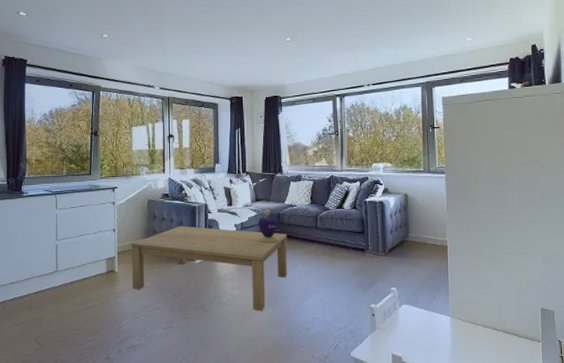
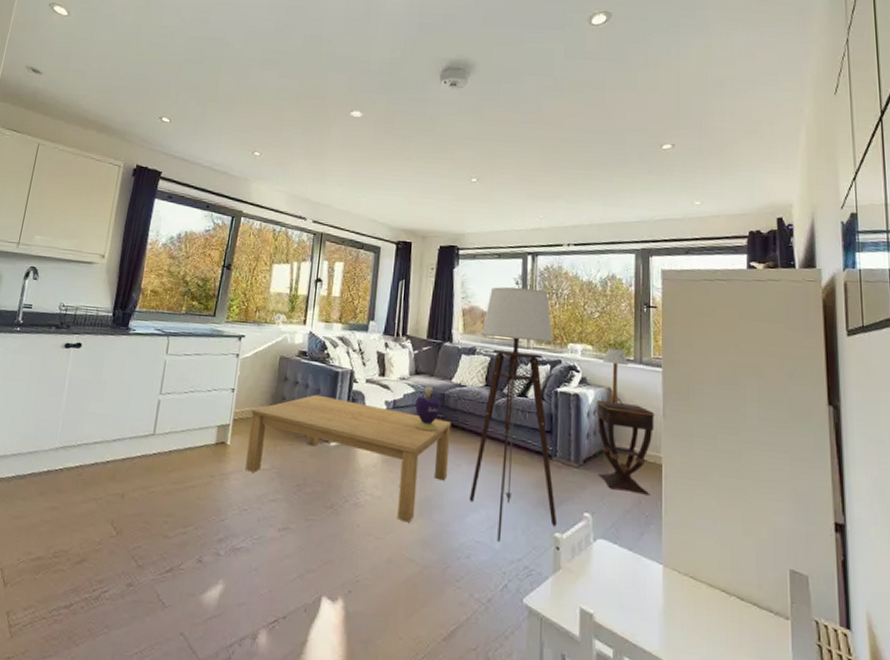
floor lamp: none [304,124,372,316] -> present [470,286,558,542]
side table: none [397,203,441,269] -> present [596,399,655,495]
table lamp: none [399,162,420,207] -> present [602,346,629,406]

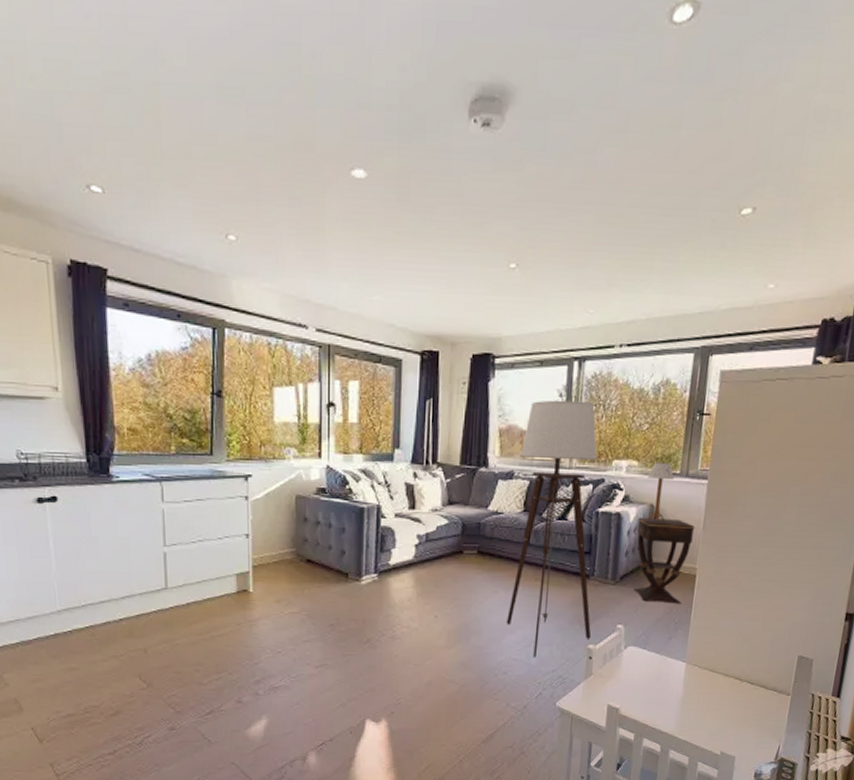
coffee table: present [245,394,451,523] -> none [271,533,488,649]
decorative container: present [414,386,441,432] -> none [448,516,477,562]

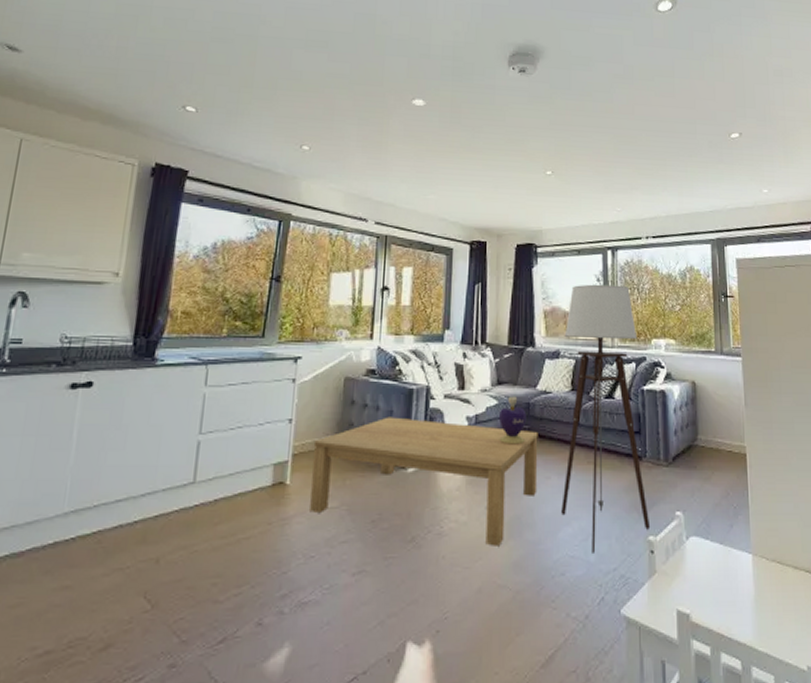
coffee table: none [271,533,488,649] -> present [310,417,538,546]
decorative container: none [448,516,477,562] -> present [498,396,527,445]
side table: present [633,517,695,604] -> none [682,394,738,486]
table lamp: present [647,460,675,522] -> none [685,339,711,399]

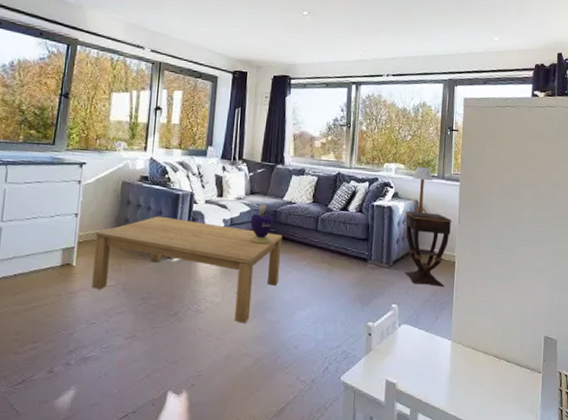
floor lamp: present [561,284,651,553] -> none [298,113,372,333]
side table: none [682,394,738,486] -> present [404,210,452,287]
table lamp: none [685,339,711,399] -> present [412,165,434,215]

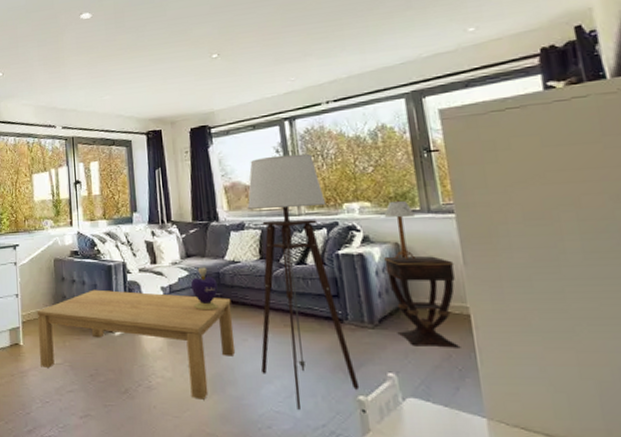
floor lamp: none [298,113,372,333] -> present [247,153,360,410]

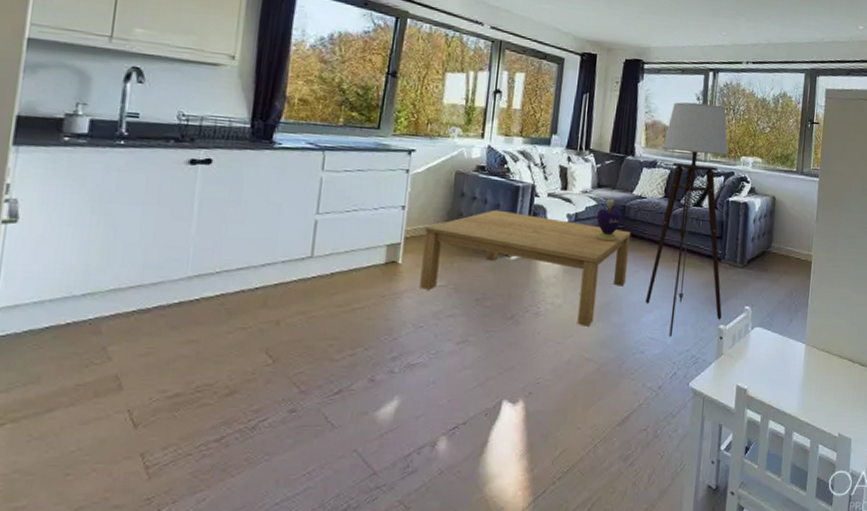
table lamp: present [384,199,417,260] -> none [769,159,792,213]
side table: present [384,256,461,348] -> none [759,207,810,288]

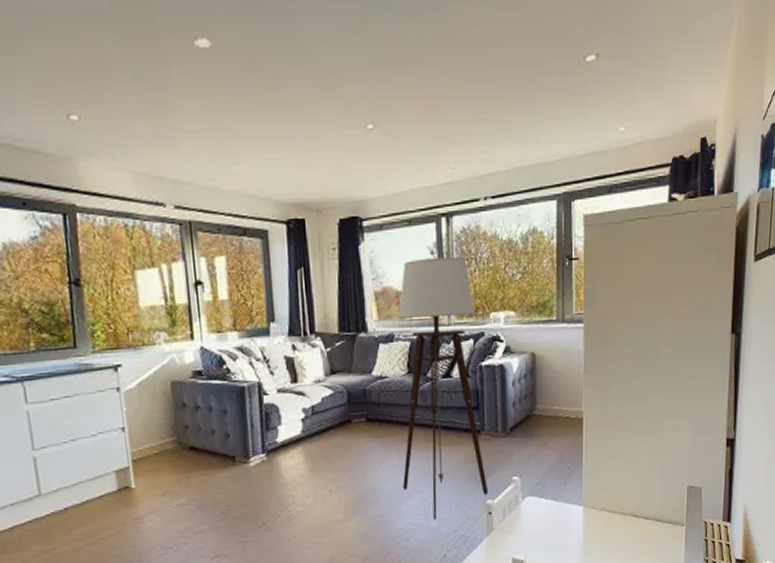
coffee table: present [420,209,631,326] -> none [151,415,379,523]
decorative container: present [595,198,622,242] -> none [334,384,364,432]

